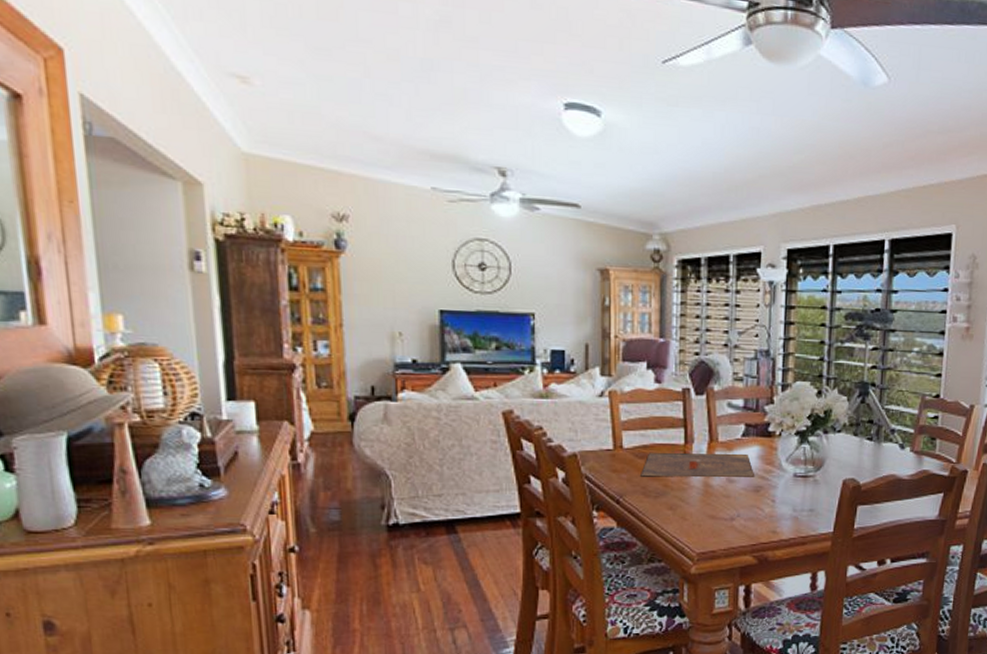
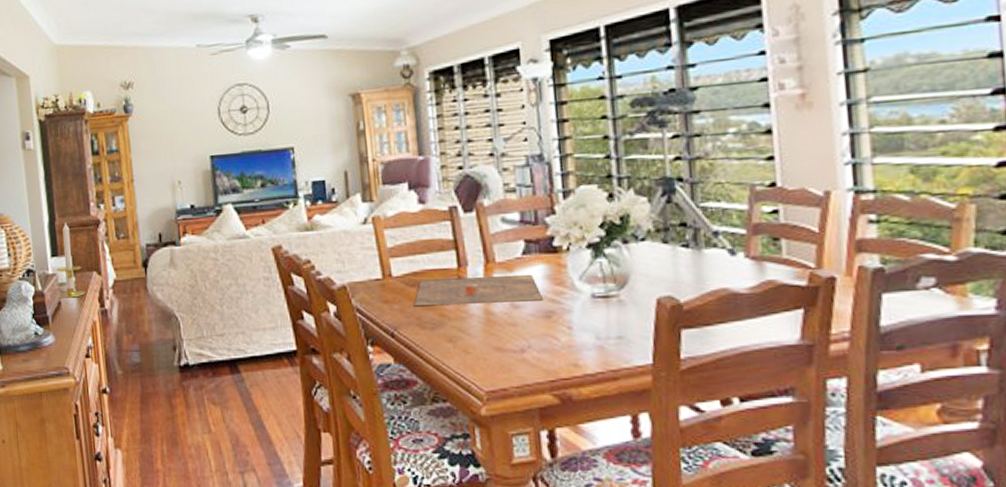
candle: none [231,362,272,448] -> present [56,221,85,299]

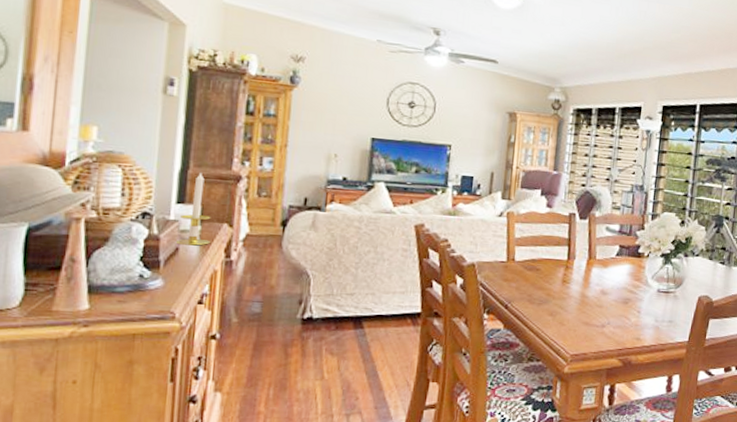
placemat: present [413,274,543,307] -> none [528,266,624,291]

